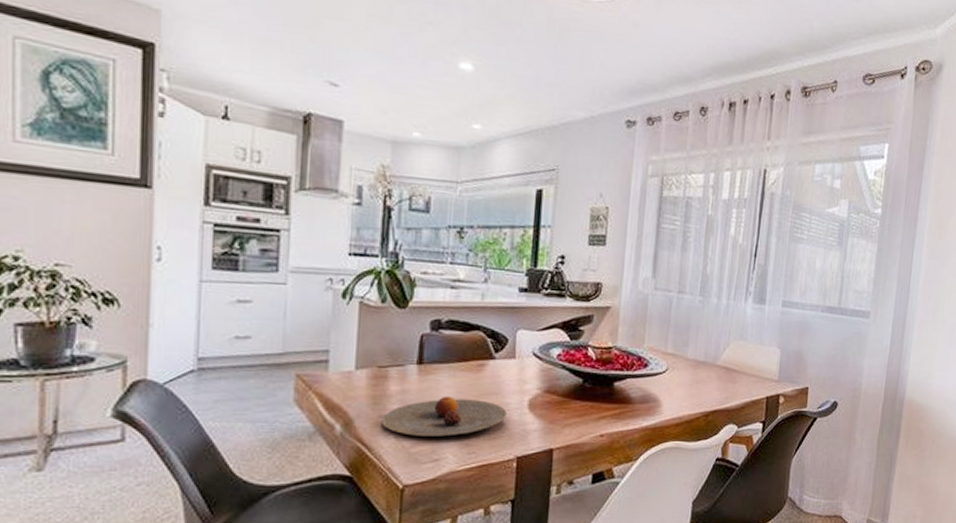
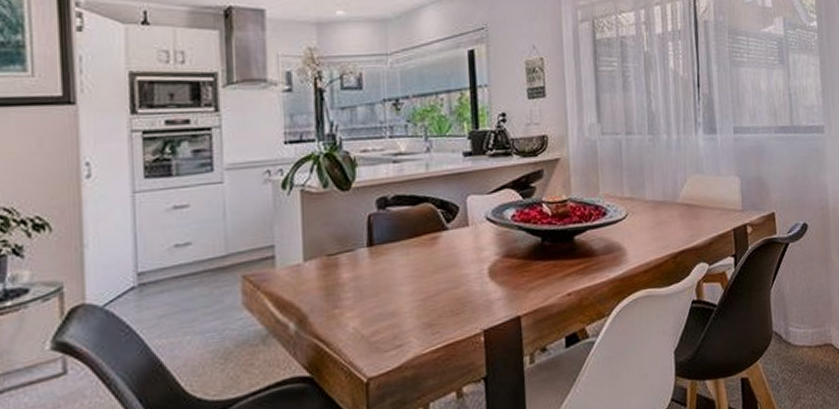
plate: present [381,396,507,437] -> none [336,275,467,324]

